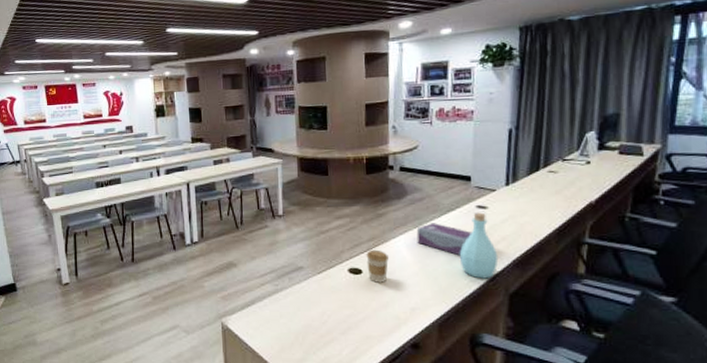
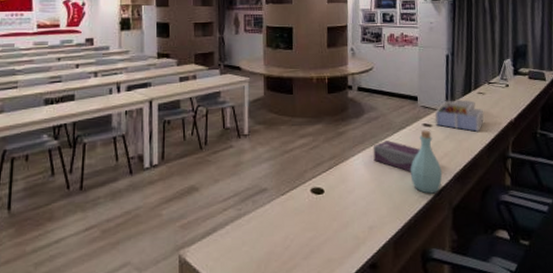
coffee cup: present [366,249,389,283] -> none [328,168,348,202]
desk organizer: none [491,179,555,216] -> present [434,99,484,133]

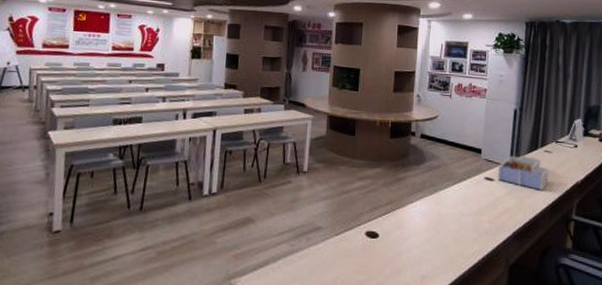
tissue box: present [373,140,420,172] -> none [431,191,480,225]
bottle: present [410,130,443,194] -> none [468,183,501,249]

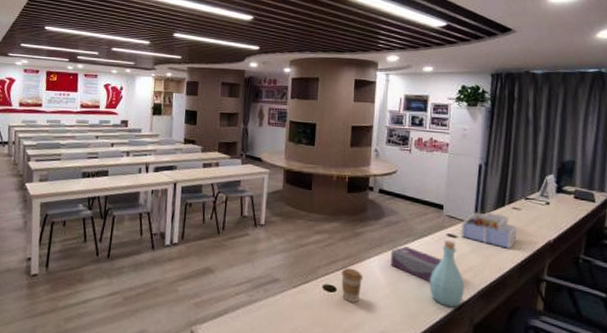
coffee cup: none [383,213,404,248] -> present [341,268,362,303]
tissue box: none [431,191,480,225] -> present [390,246,442,282]
bottle: none [468,183,501,249] -> present [429,240,465,308]

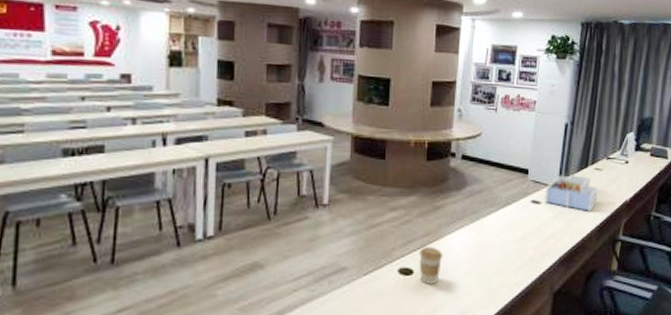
tissue box: present [390,246,442,282] -> none [472,217,525,254]
bottle: present [429,240,465,308] -> none [511,207,547,278]

